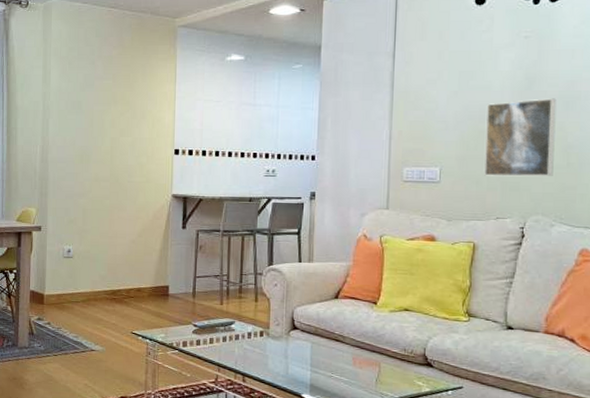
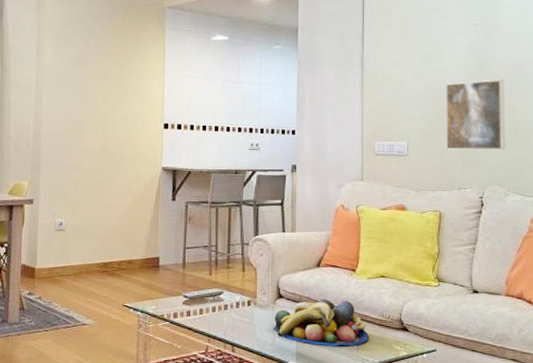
fruit bowl: none [286,331,389,380] -> present [273,299,369,347]

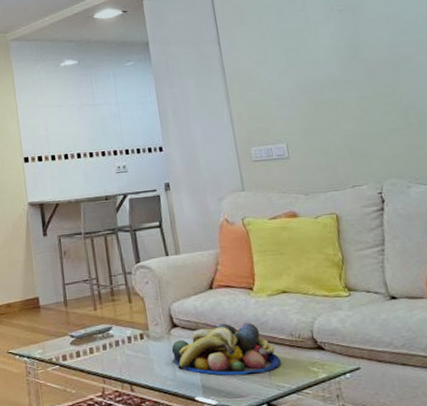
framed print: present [445,79,505,151] -> none [317,64,398,146]

